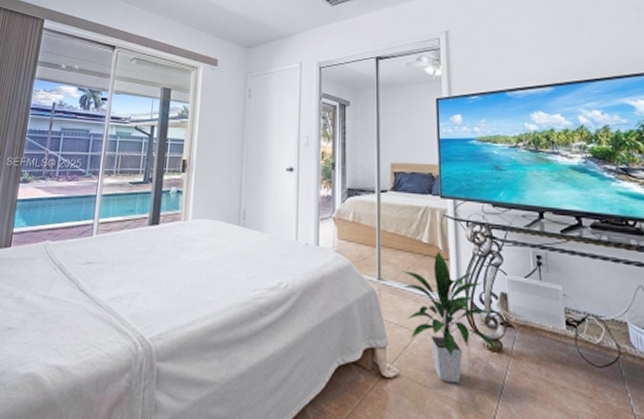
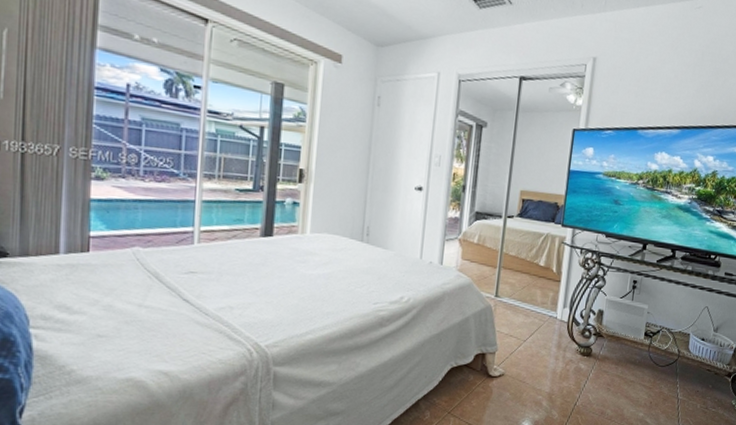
indoor plant: present [402,251,502,384] -> none [517,273,590,380]

